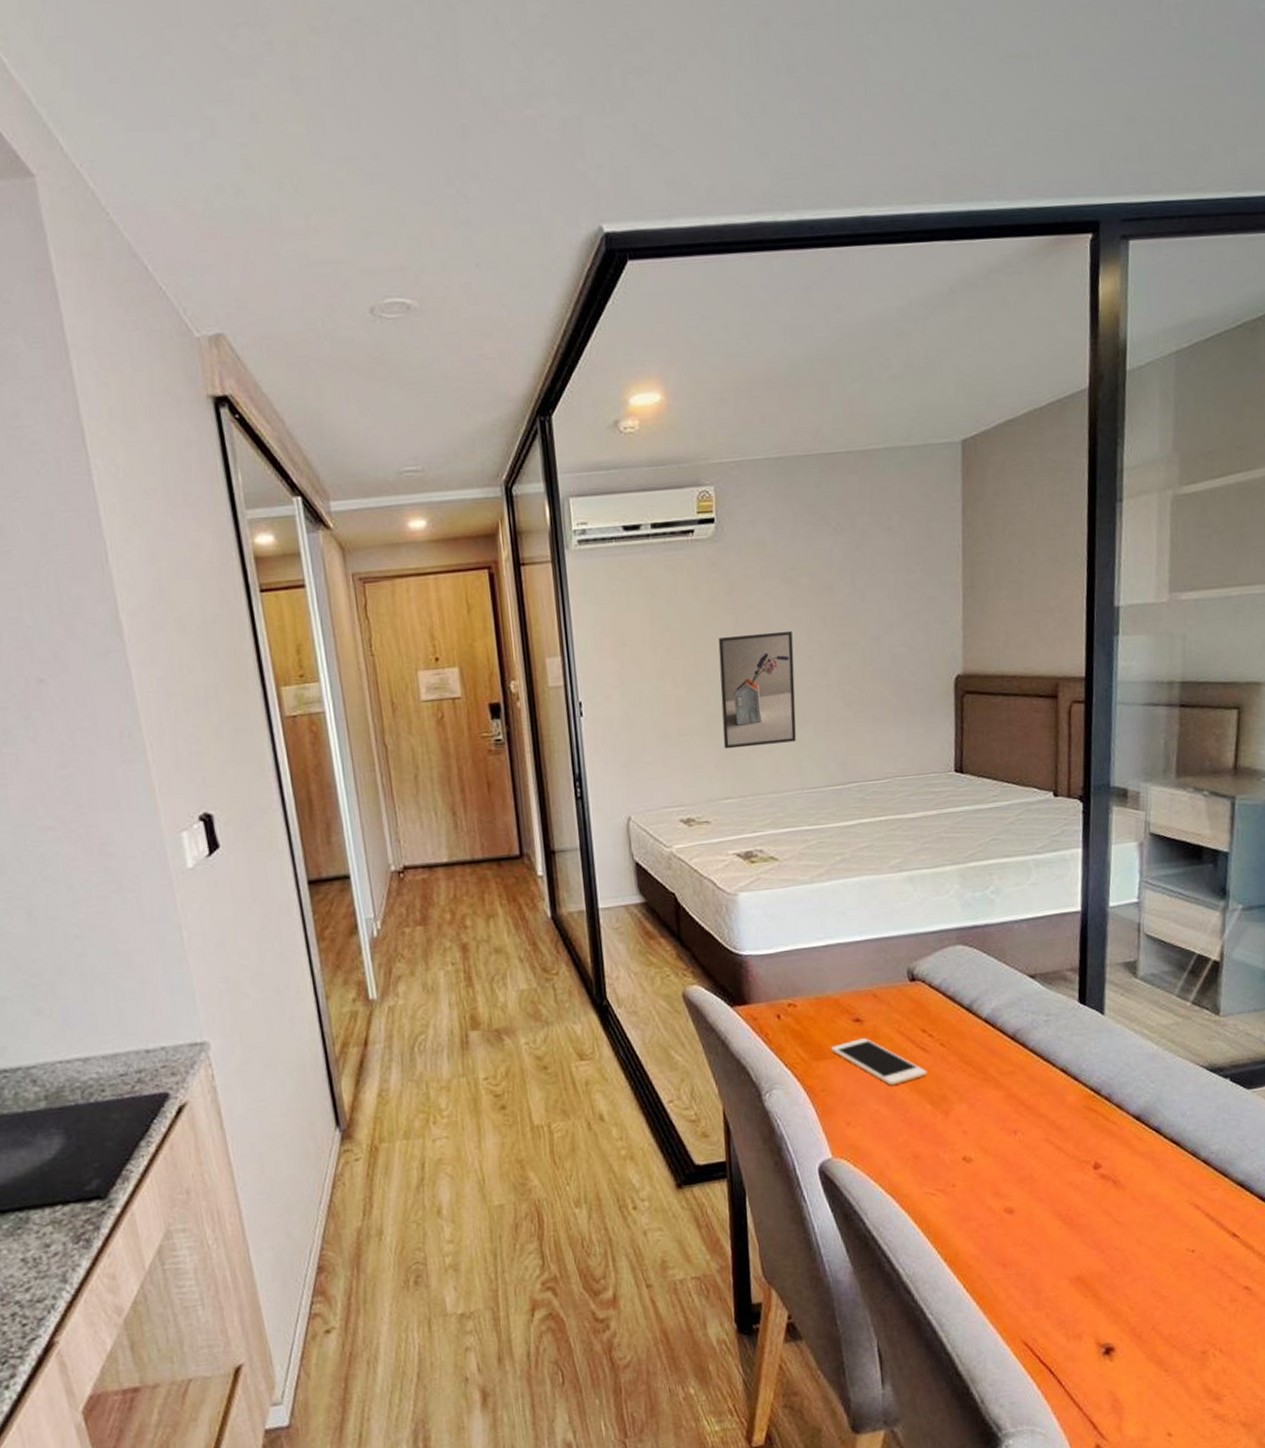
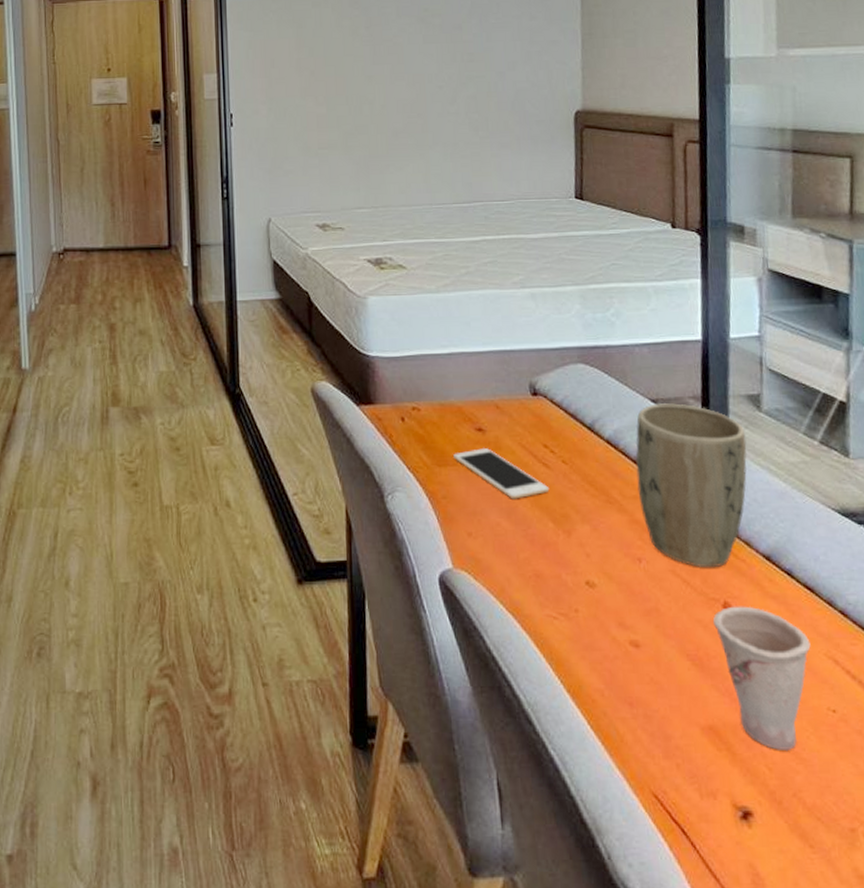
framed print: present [718,630,796,749] -> none [357,63,426,164]
plant pot: none [1013,977,1122,1134] -> present [635,403,748,568]
cup: none [1083,1165,1174,1291] -> present [712,606,811,752]

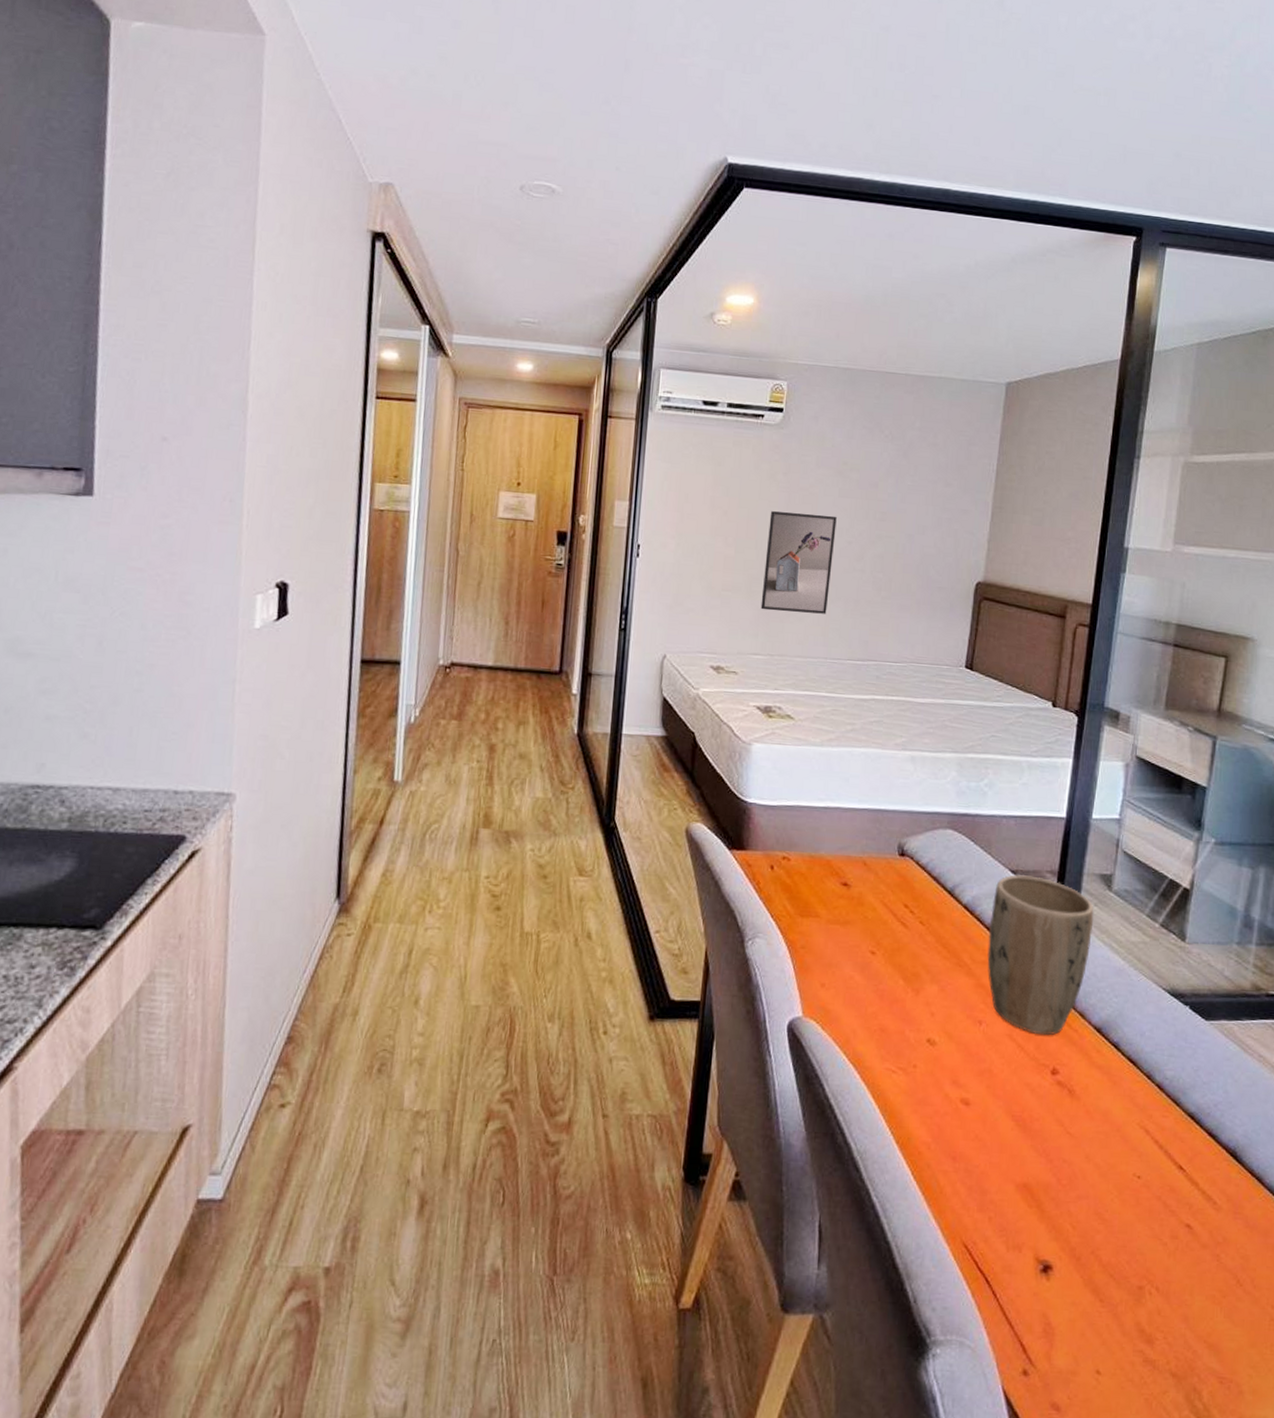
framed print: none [357,63,426,164] -> present [760,511,837,614]
cell phone: present [453,448,550,499] -> none [817,903,905,955]
cup: present [712,606,811,752] -> none [1040,1072,1126,1212]

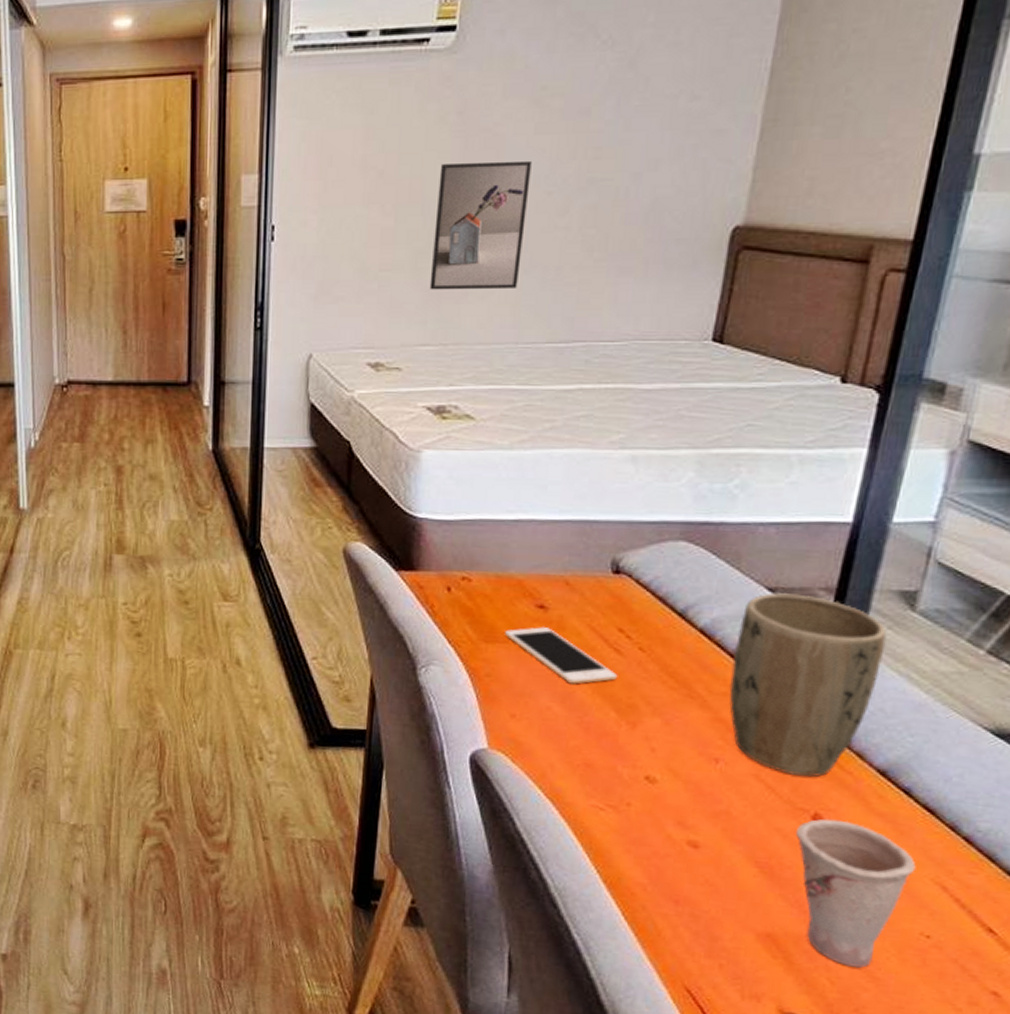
cell phone: none [817,903,905,955] -> present [505,627,618,684]
cup: none [1040,1072,1126,1212] -> present [795,818,916,969]

